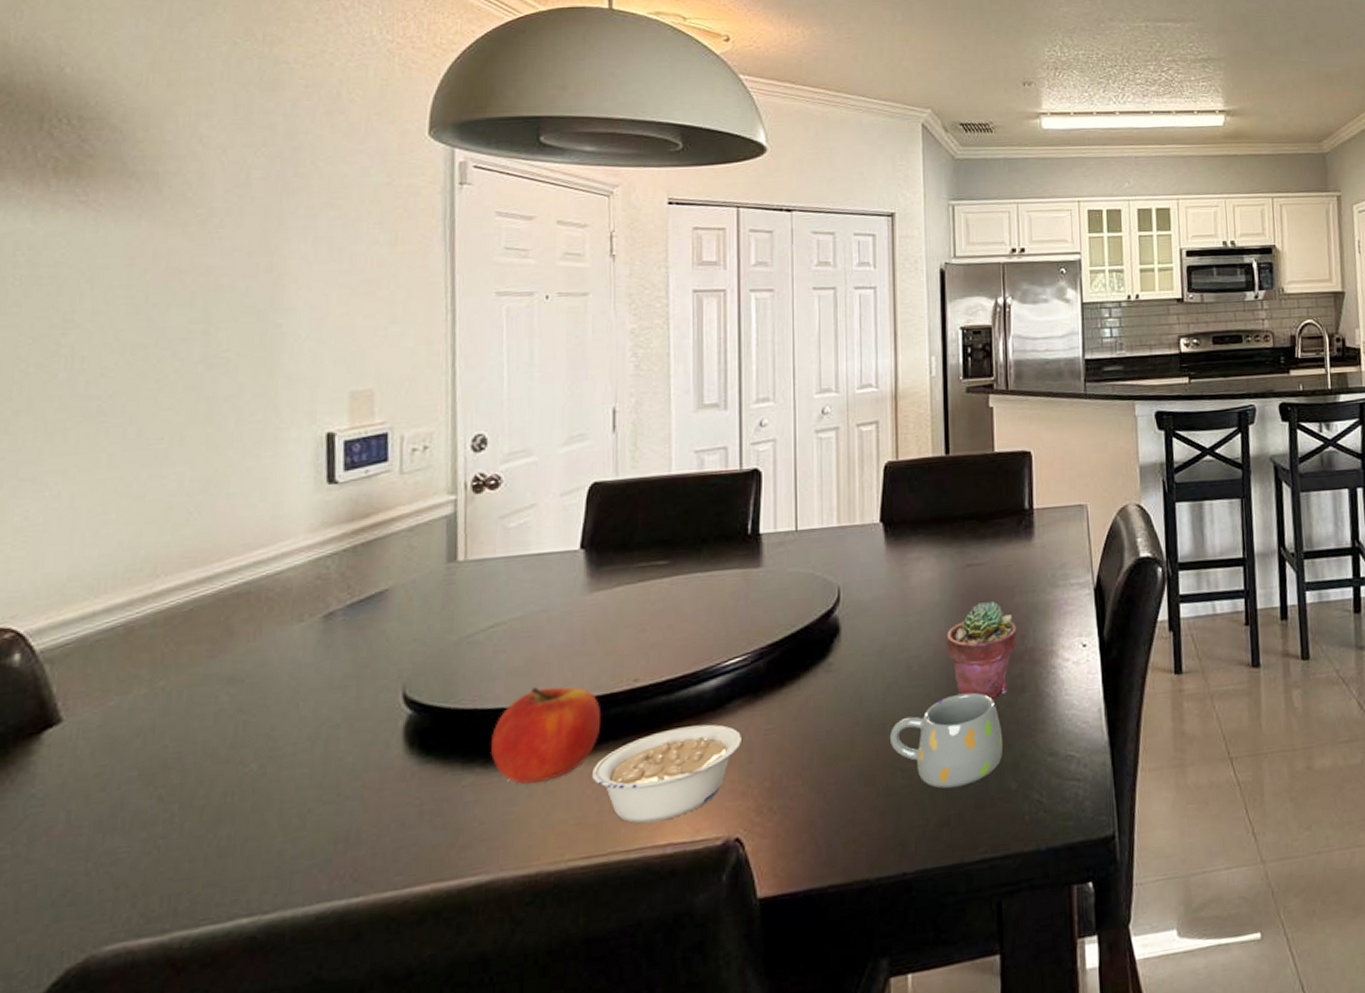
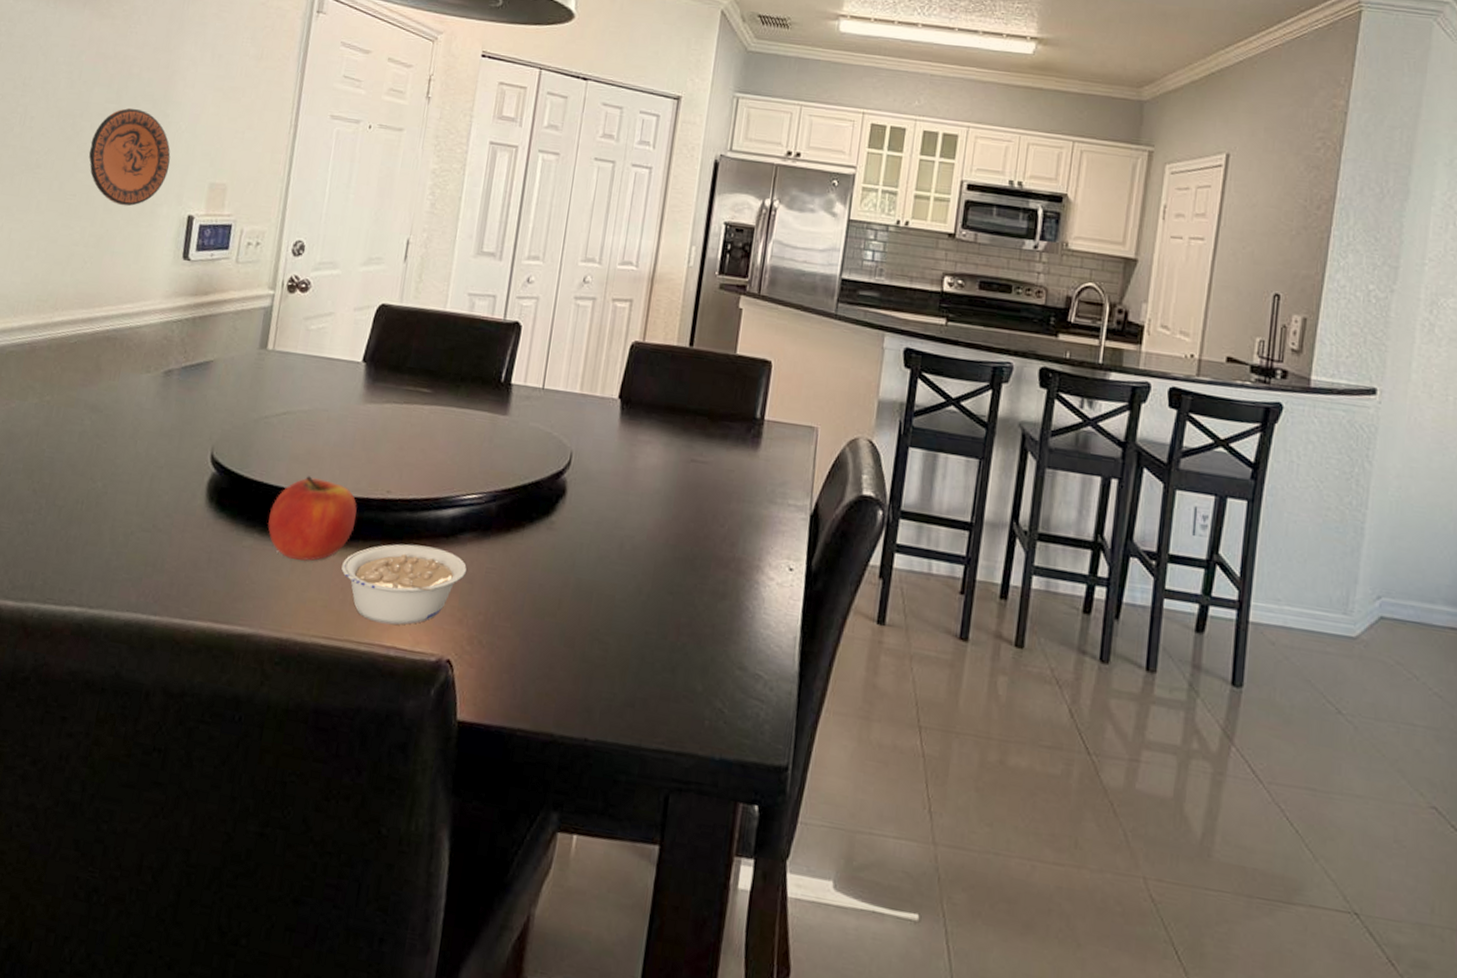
decorative plate: none [174,324,292,439] -> present [89,107,171,207]
mug: present [889,692,1004,789] -> none [593,583,698,674]
potted succulent: present [945,601,1017,700] -> none [657,500,728,599]

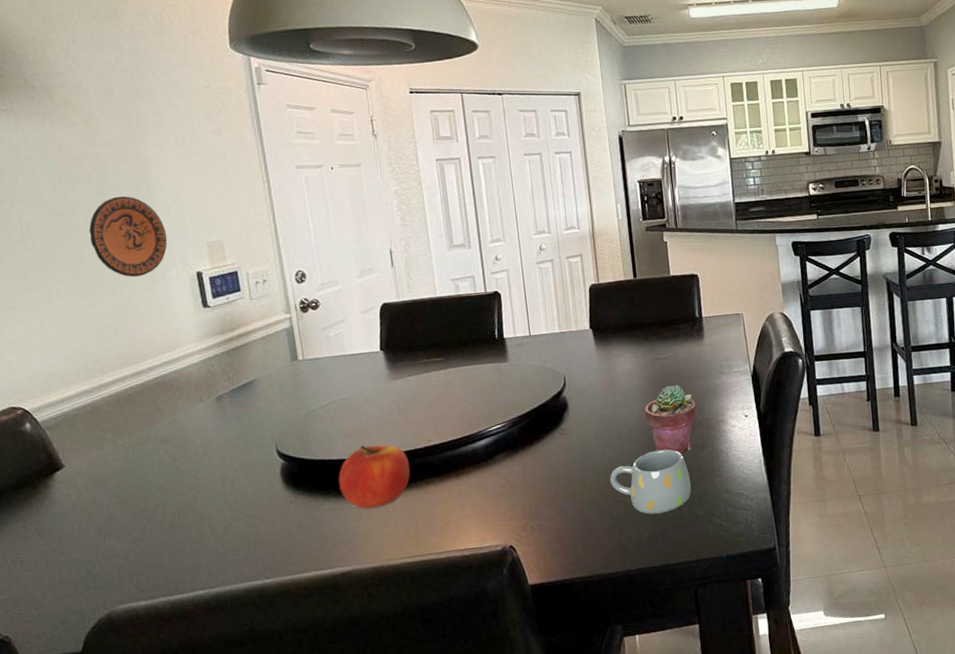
legume: present [341,544,467,625] -> none [408,470,507,536]
mug: none [593,583,698,674] -> present [609,449,692,515]
potted succulent: none [657,500,728,599] -> present [645,385,696,455]

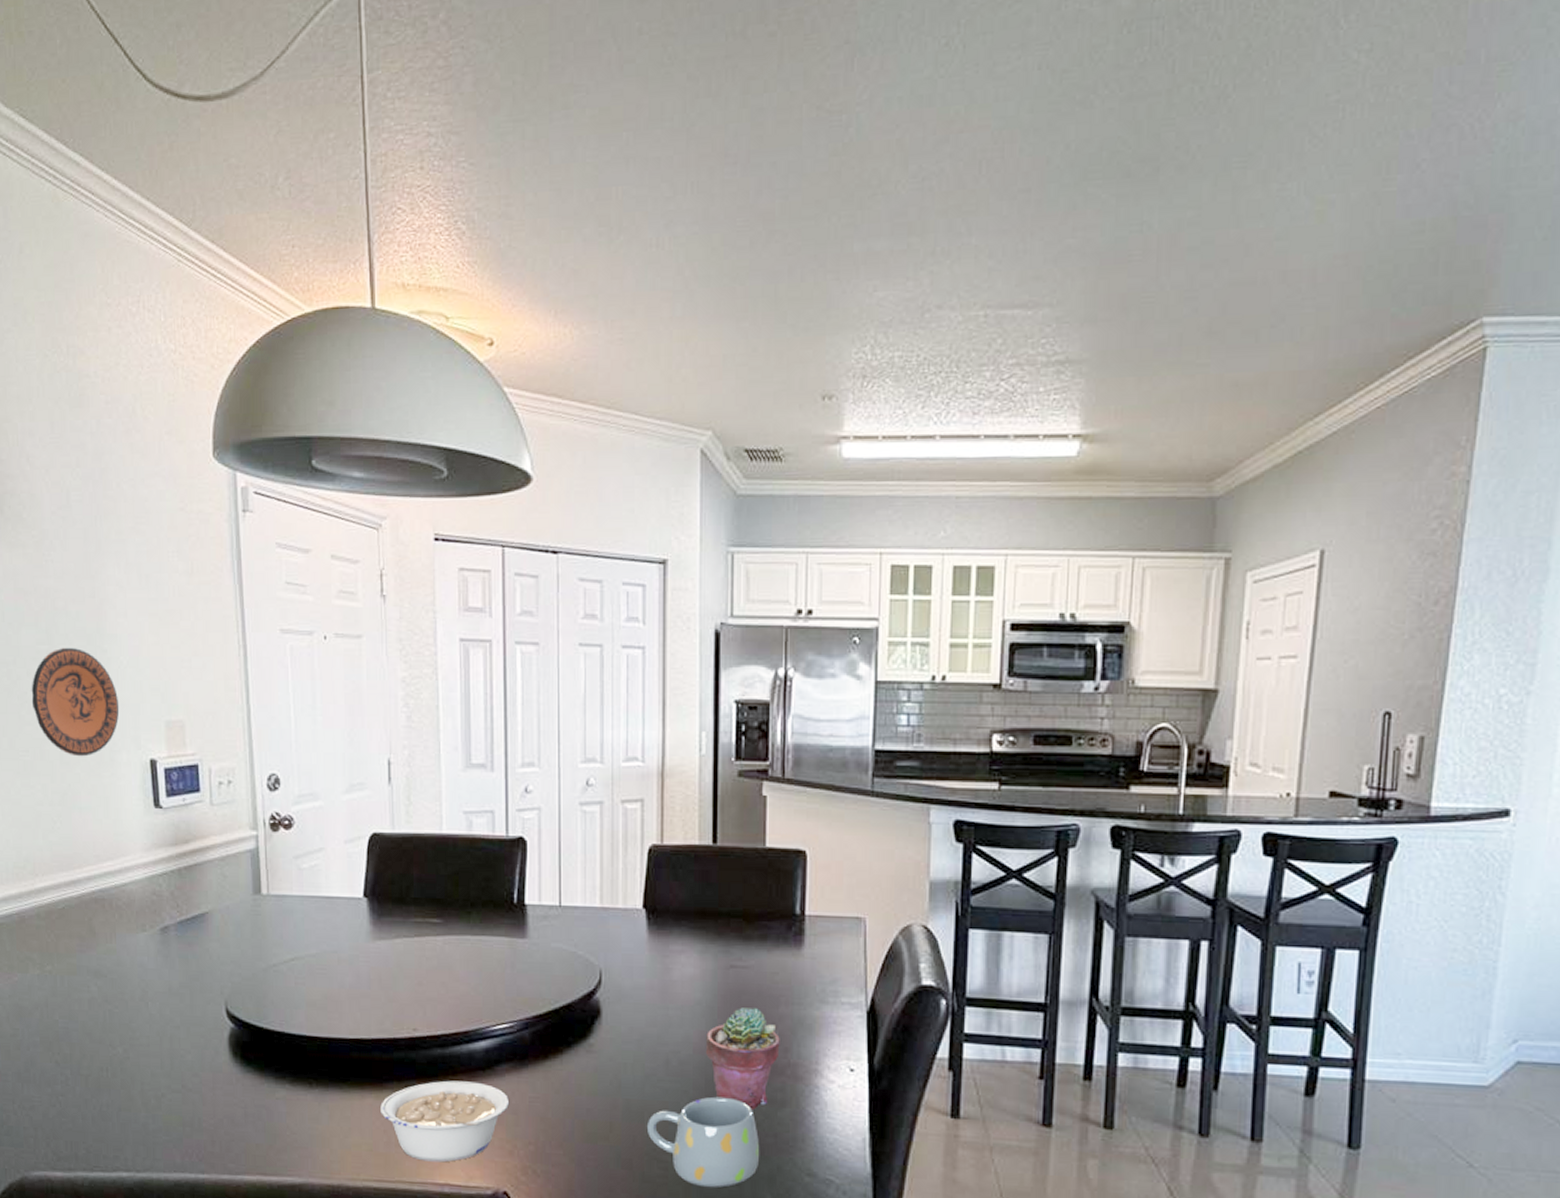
apple: present [338,445,410,509] -> none [296,1021,387,1107]
legume: none [408,470,507,536] -> present [380,1080,509,1163]

